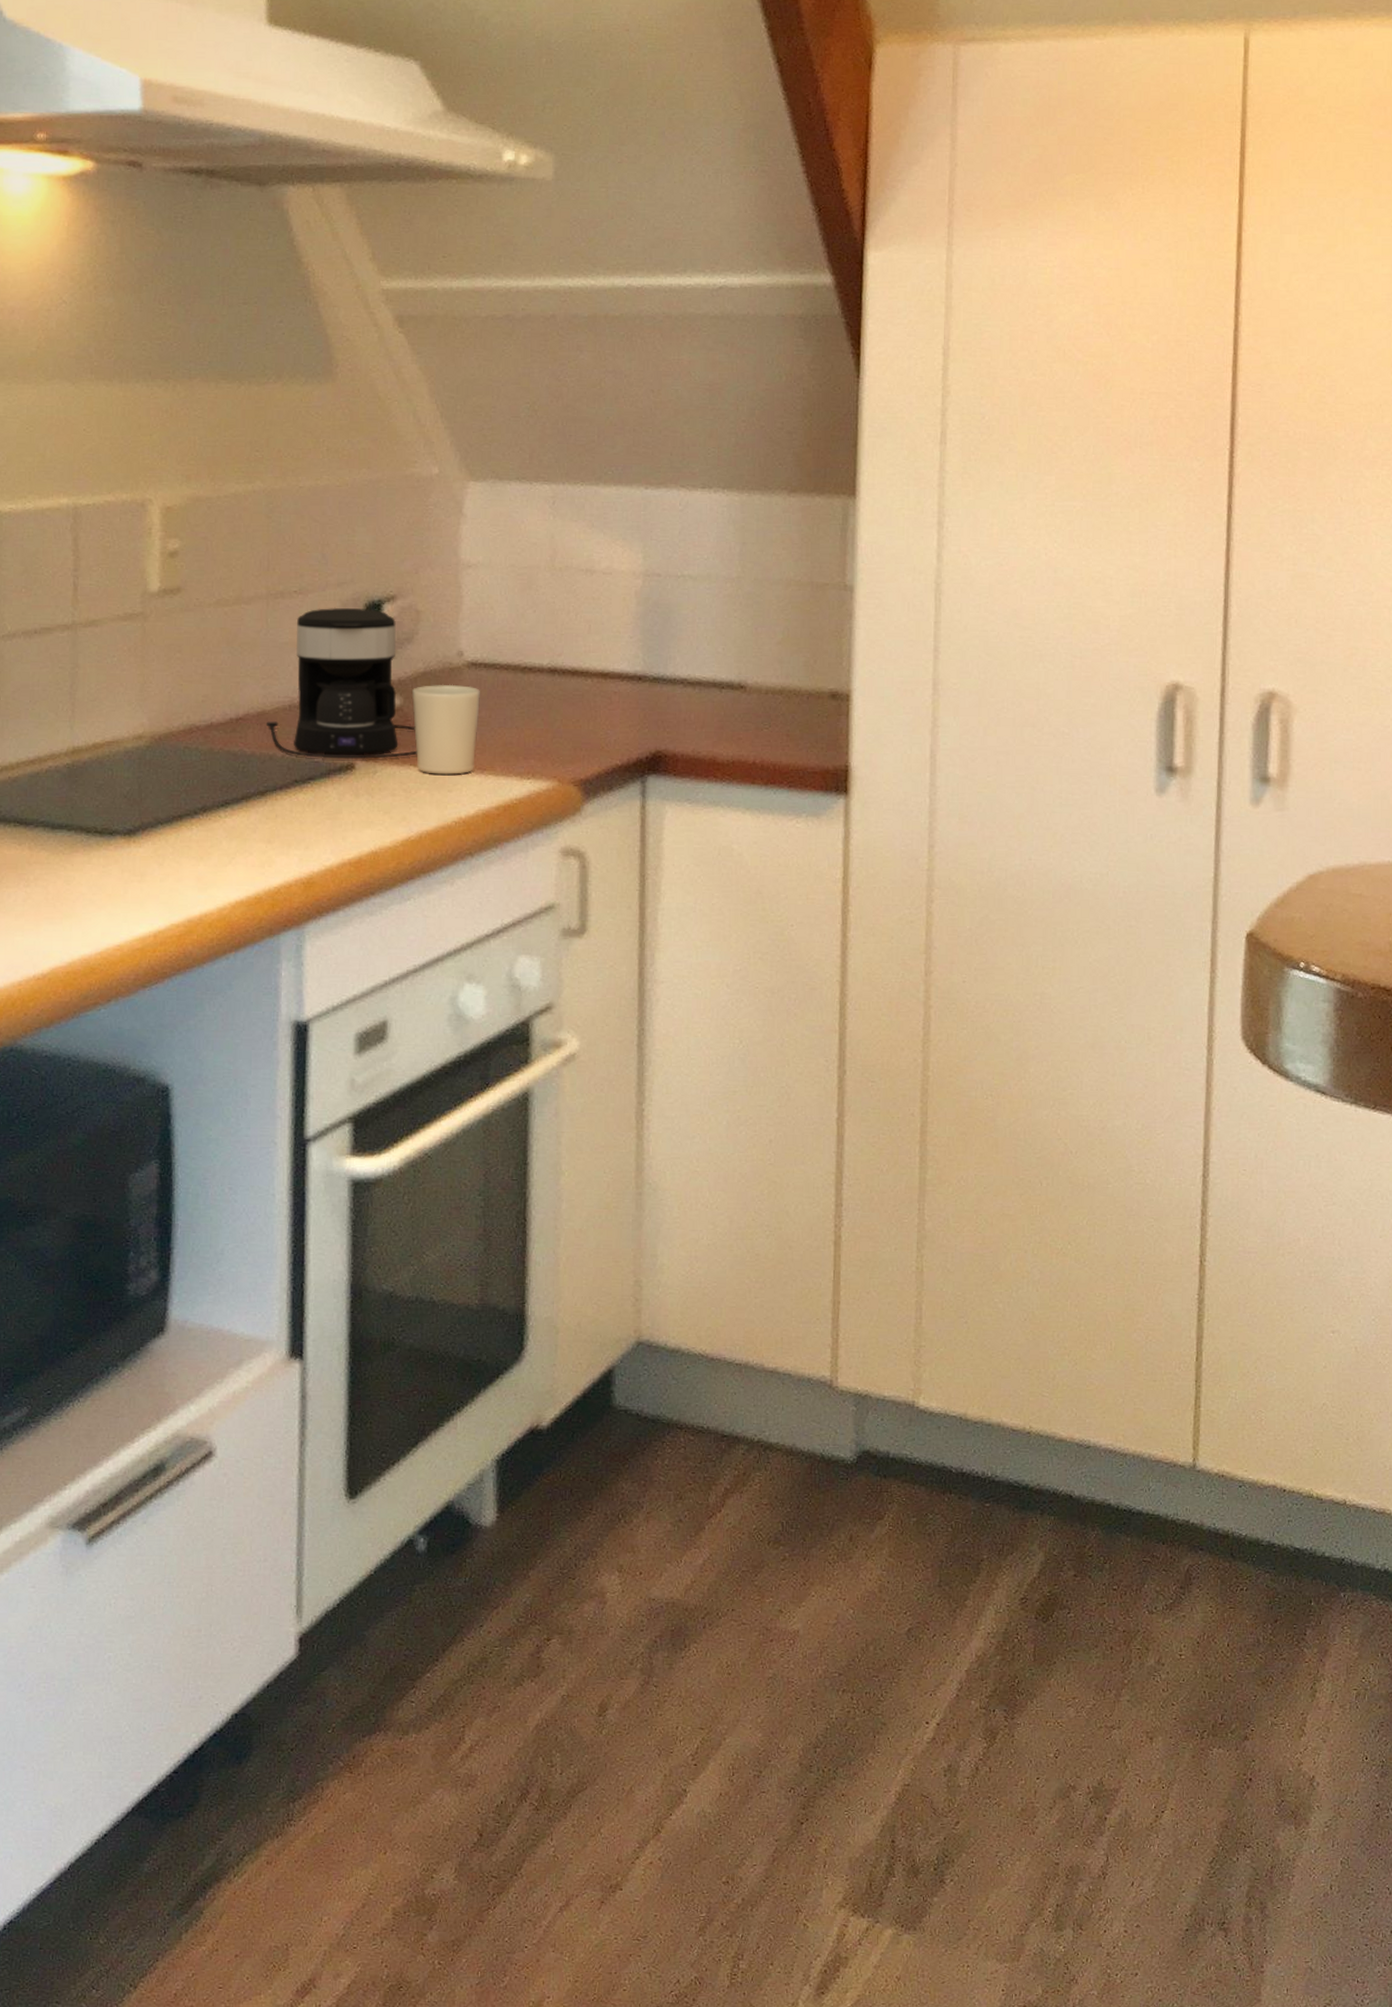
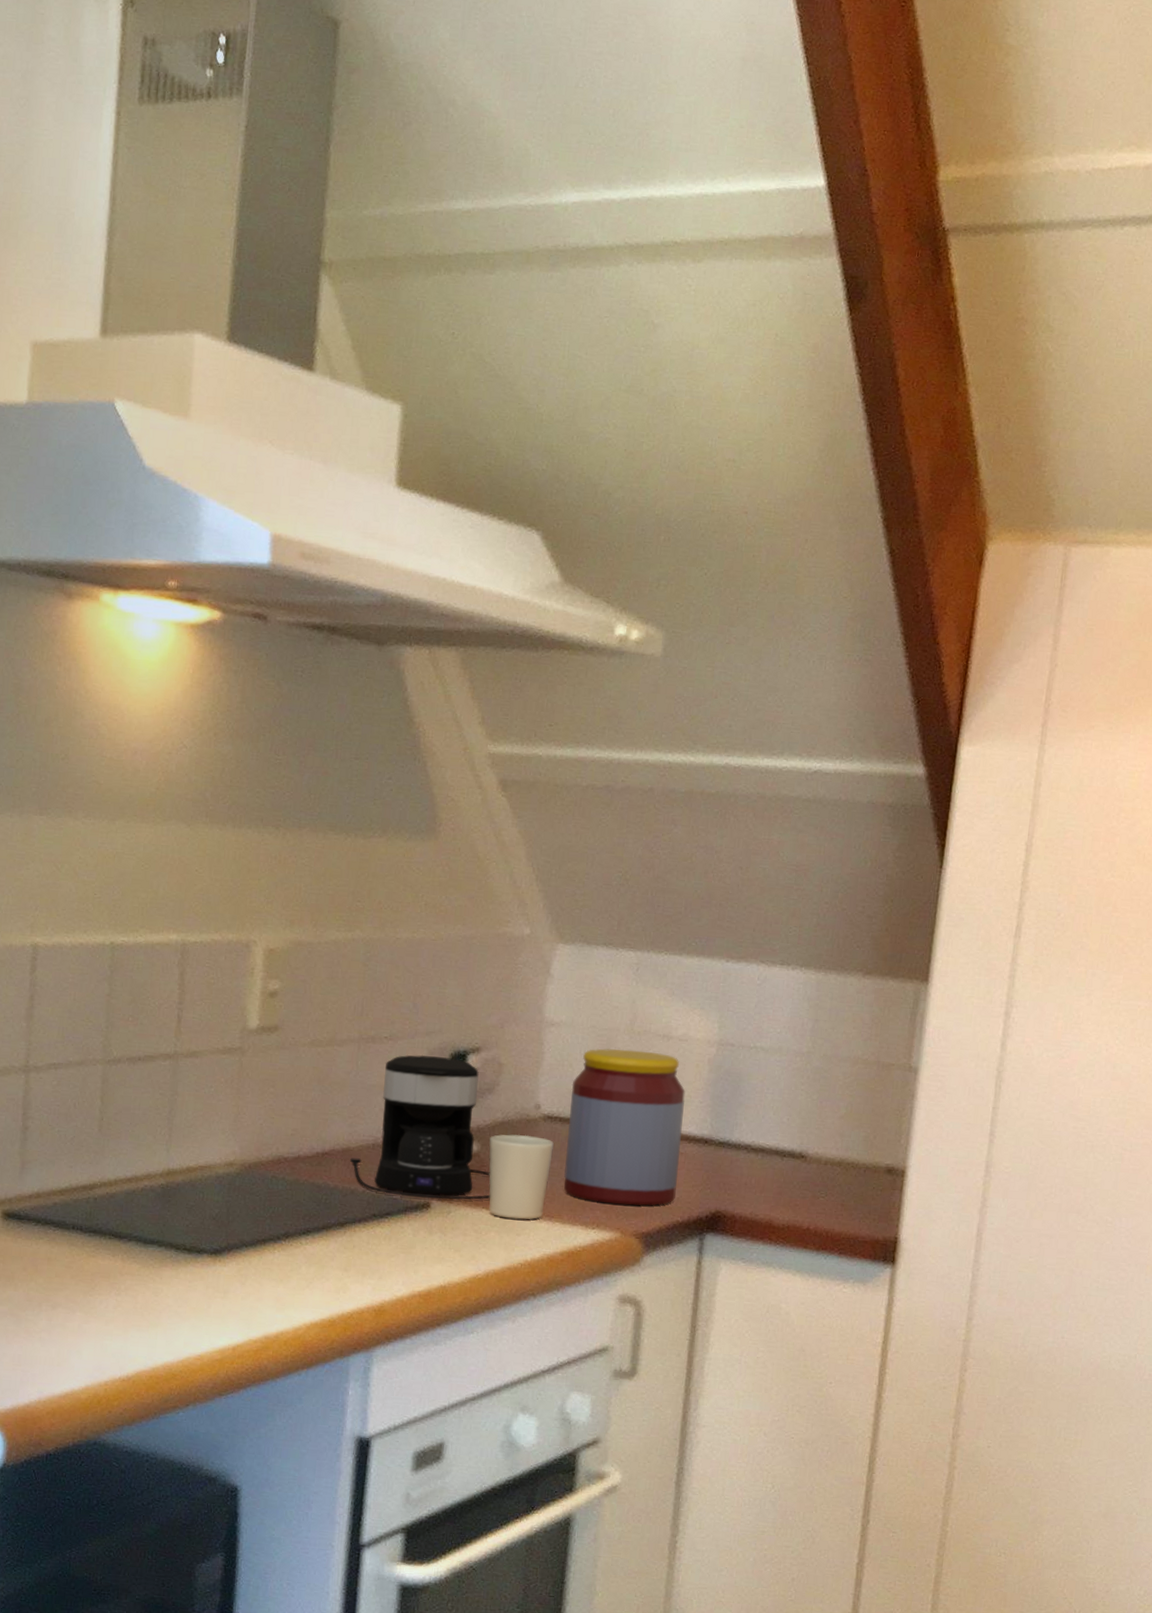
jar: none [493,587,614,751] -> present [564,1048,685,1206]

